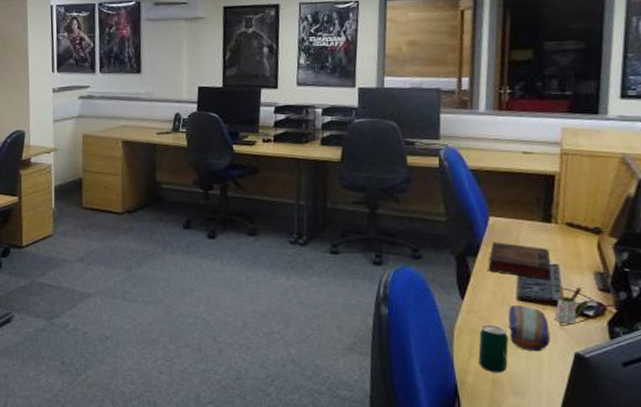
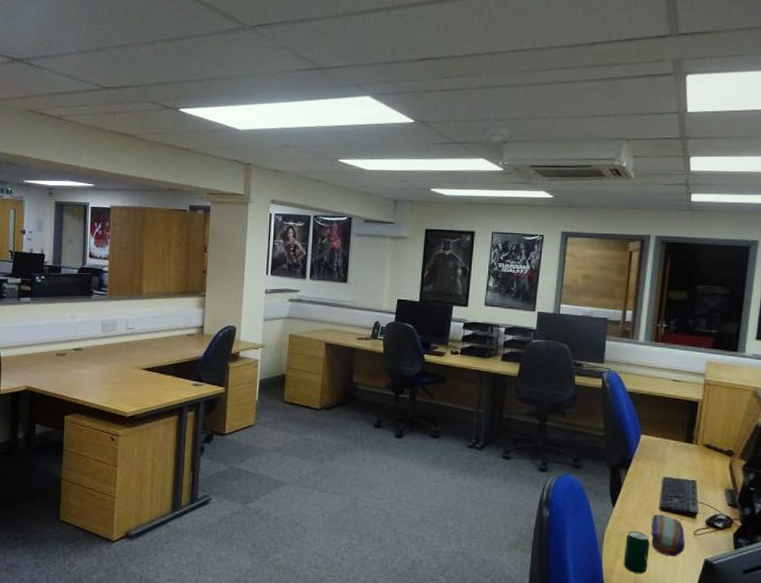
book: present [488,242,550,280] -> none [637,457,689,493]
pen holder: present [555,285,586,325] -> none [690,499,717,534]

